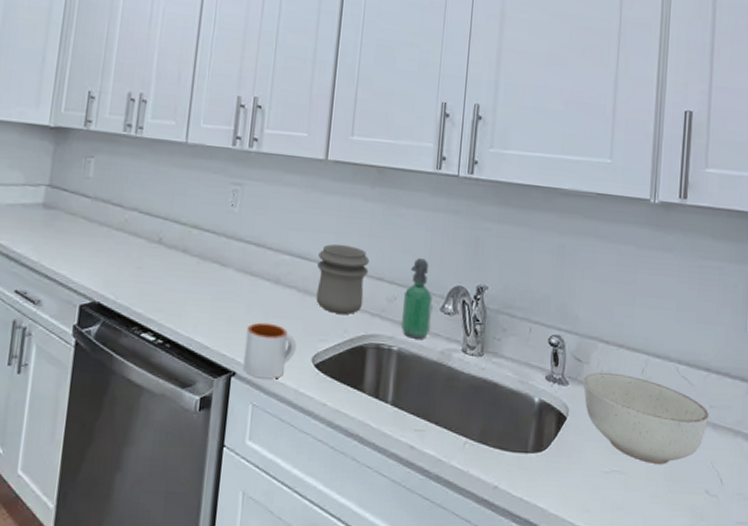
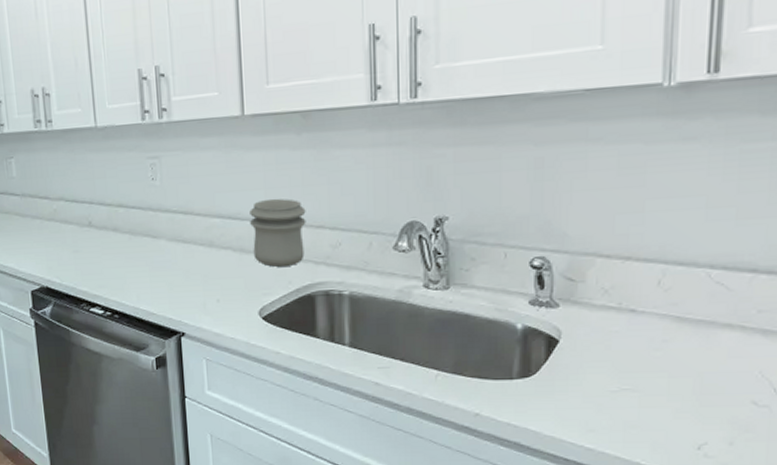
mug: present [242,322,297,380] -> none [188,284,241,337]
soap dispenser: present [401,258,432,339] -> none [350,199,383,281]
bowl: present [583,372,710,464] -> none [577,288,758,378]

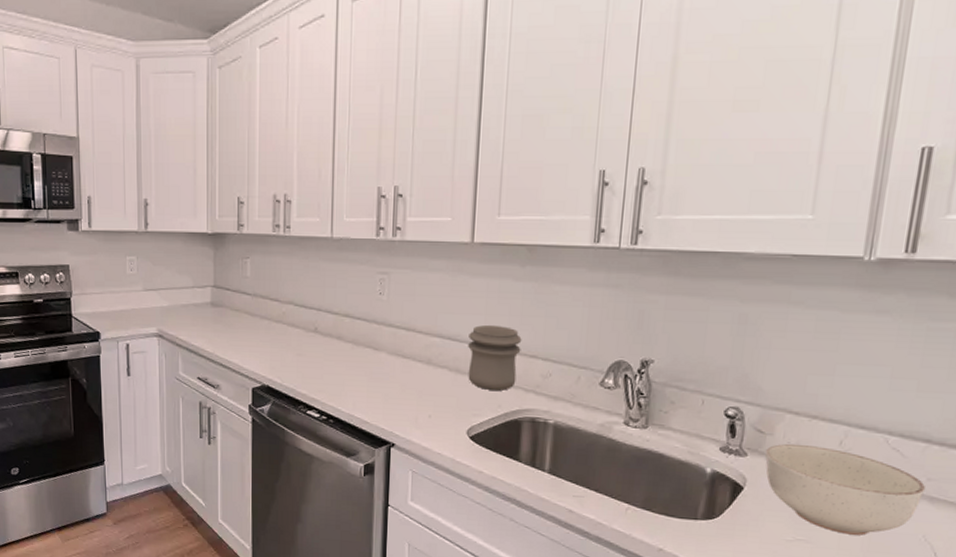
bowl: none [577,288,758,378] -> present [764,443,926,535]

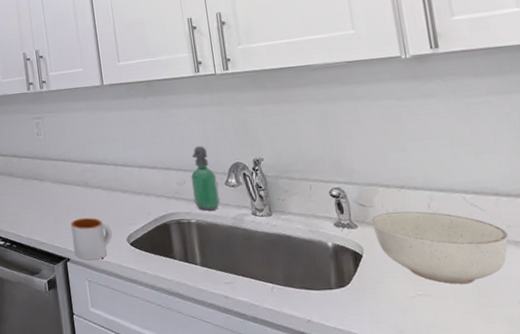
mug: none [401,399,451,451] -> present [70,217,113,261]
jar: present [468,325,522,391] -> none [113,147,158,202]
soap dispenser: none [558,335,591,413] -> present [191,146,220,211]

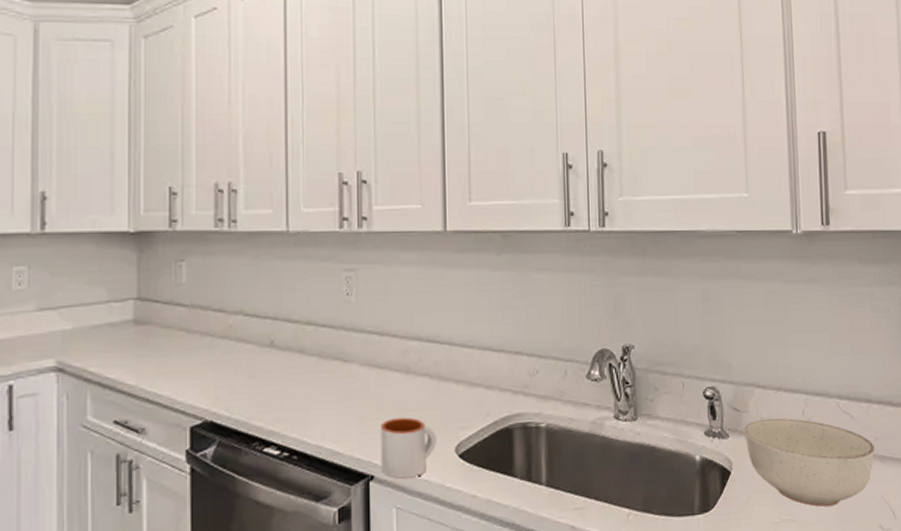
soap dispenser: present [191,146,220,211] -> none [546,325,578,412]

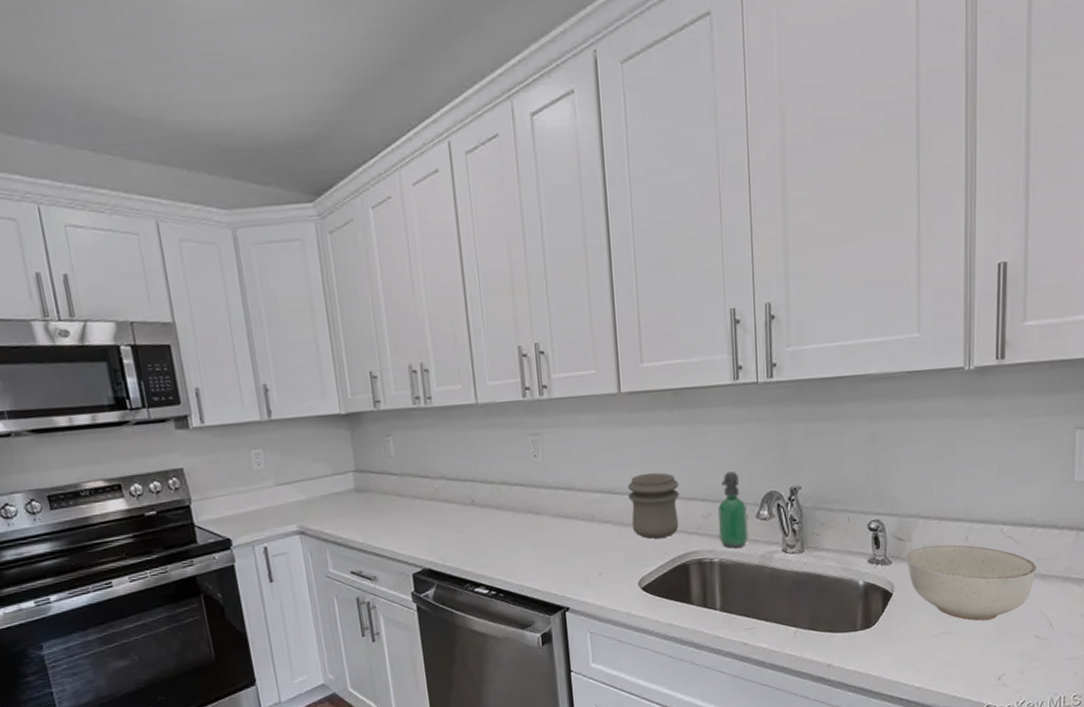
mug: present [380,417,437,480] -> none [571,558,622,610]
jar: none [449,322,505,397] -> present [628,473,680,539]
soap dispenser: none [546,325,578,412] -> present [718,471,748,548]

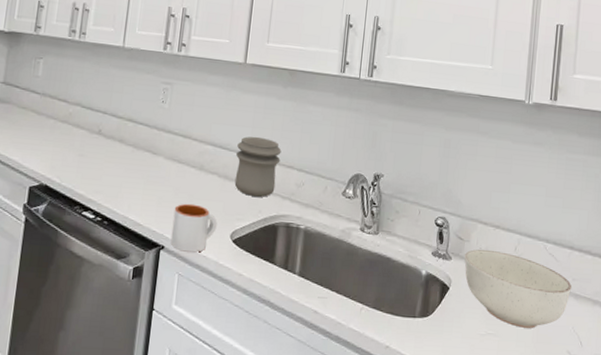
mug: none [571,558,622,610] -> present [170,203,217,253]
soap dispenser: present [718,471,748,548] -> none [308,149,335,219]

